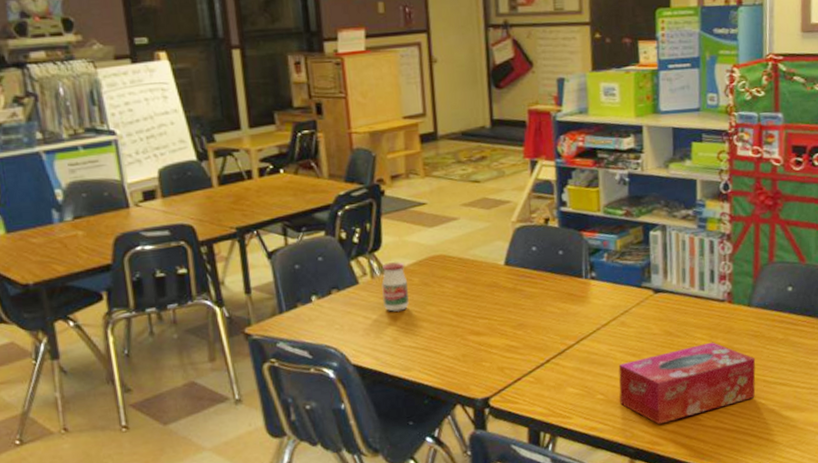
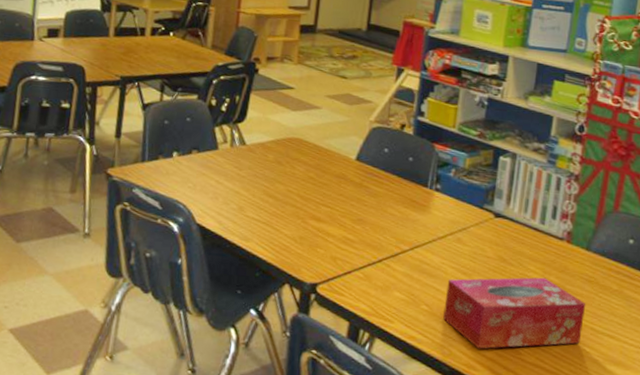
jar: present [381,261,409,312] -> none [236,135,264,183]

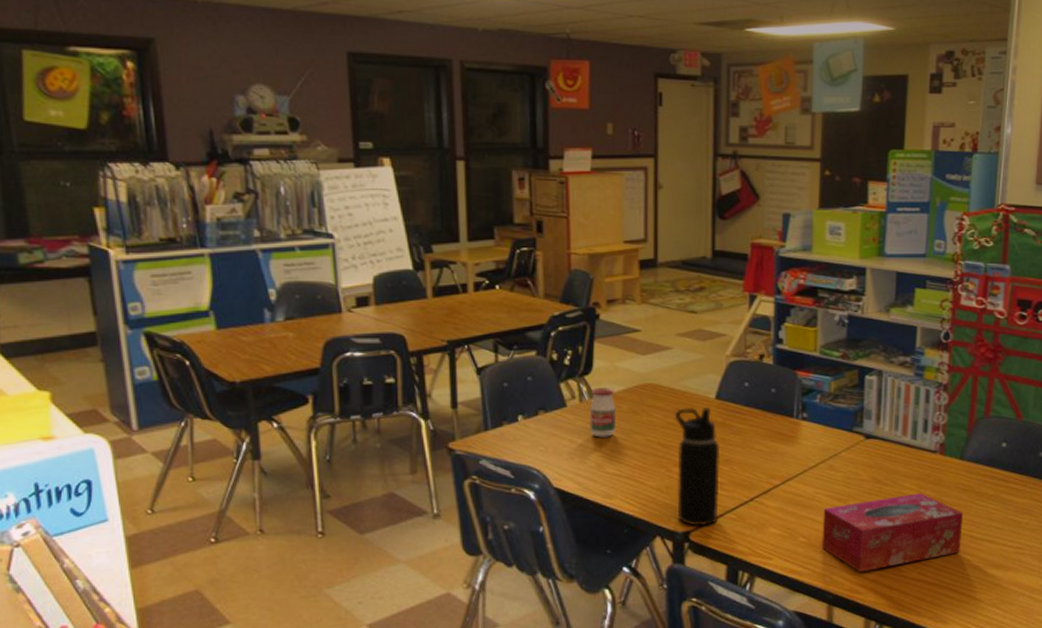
jar: none [236,135,264,183] -> present [589,386,617,438]
water bottle: none [307,165,355,280] -> present [674,407,721,526]

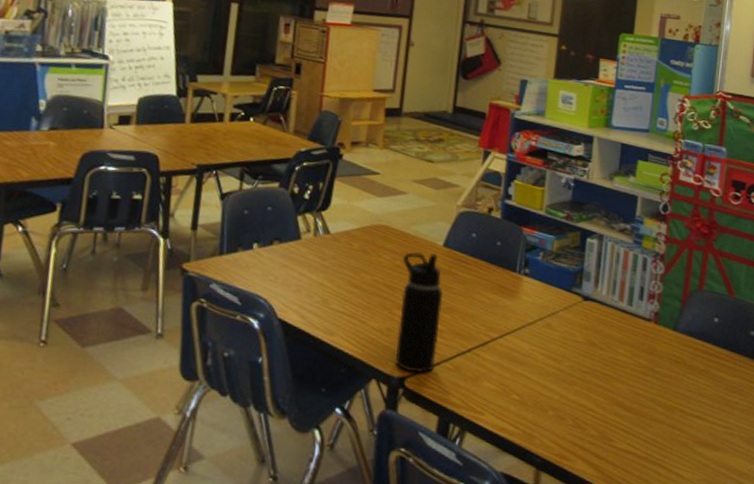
jar: present [589,386,617,438] -> none [320,223,349,274]
tissue box: present [822,493,964,573] -> none [534,360,675,438]

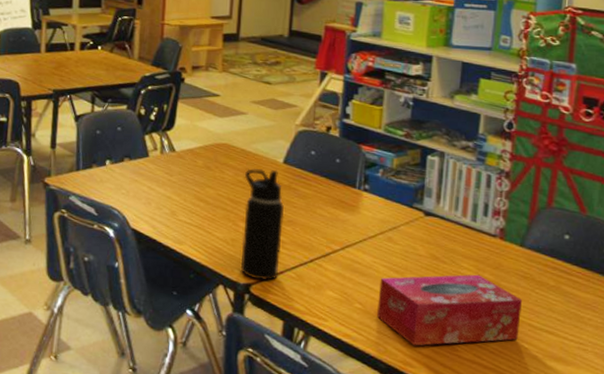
tissue box: none [534,360,675,438] -> present [377,274,523,346]

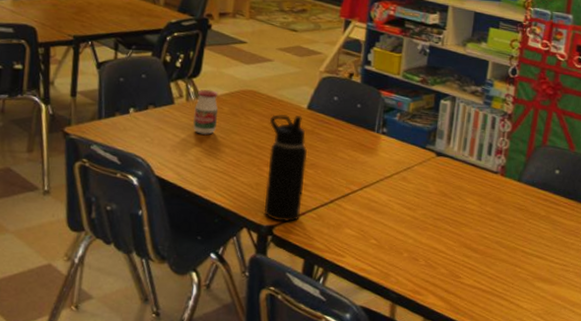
jar: none [168,142,193,188] -> present [193,89,219,135]
tissue box: present [377,274,523,346] -> none [390,208,518,276]

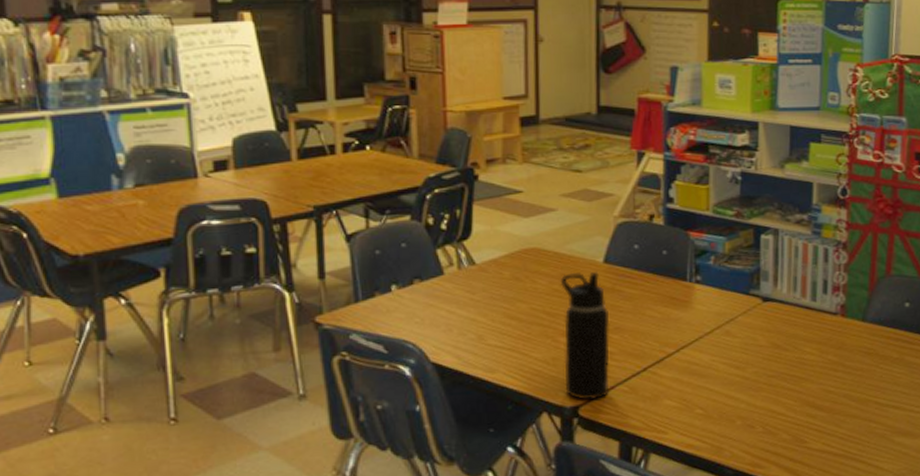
jar: present [193,89,219,135] -> none [469,252,498,307]

